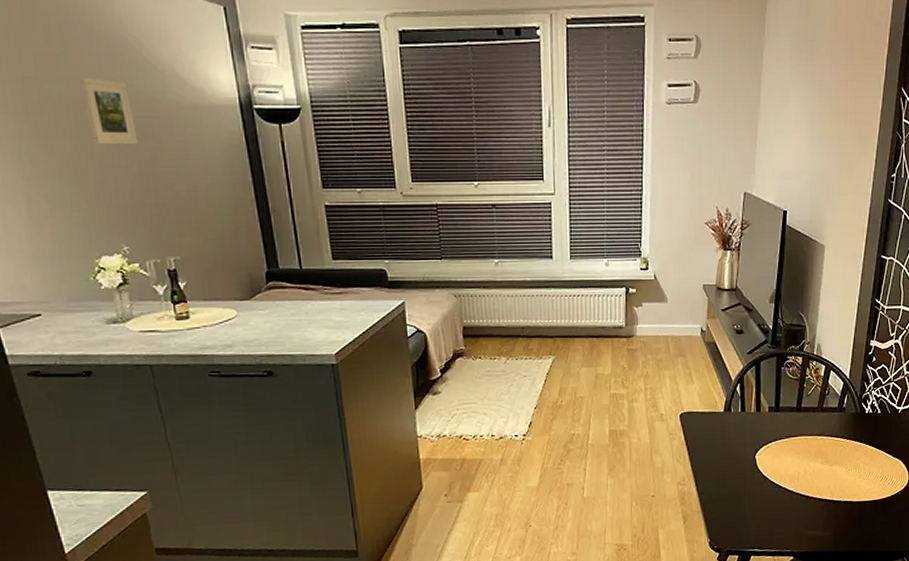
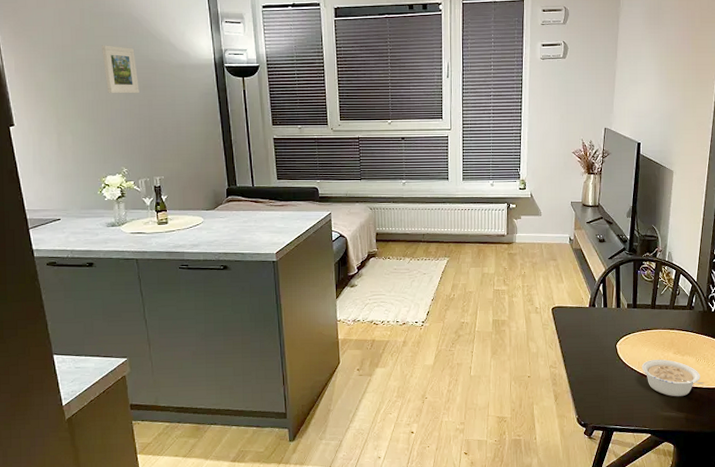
legume: none [784,471,855,514] -> present [641,359,705,397]

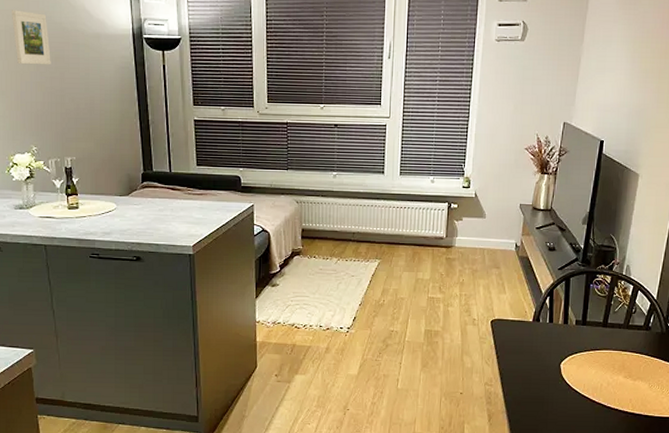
legume: present [641,359,705,397] -> none [587,383,657,425]

